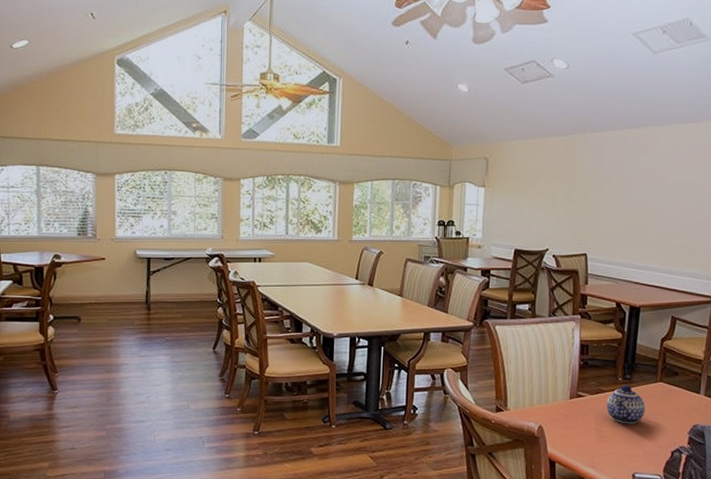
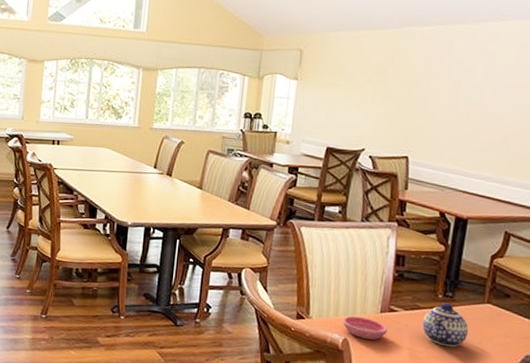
saucer: none [537,404,577,424] -> present [342,315,388,340]

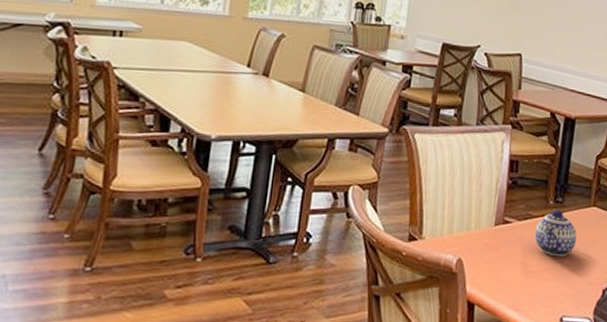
saucer: present [342,315,388,340] -> none [456,231,502,257]

